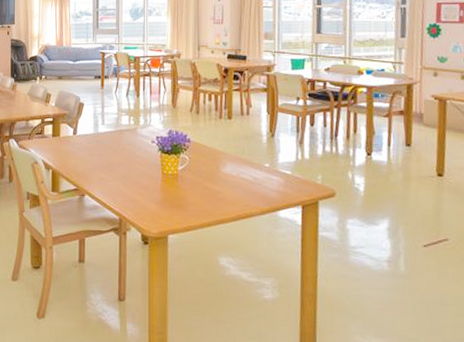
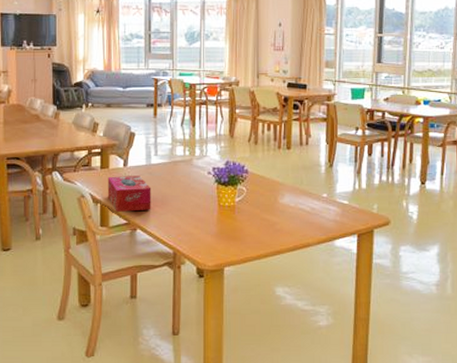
tissue box: none [58,144,99,178] -> present [107,176,151,212]

